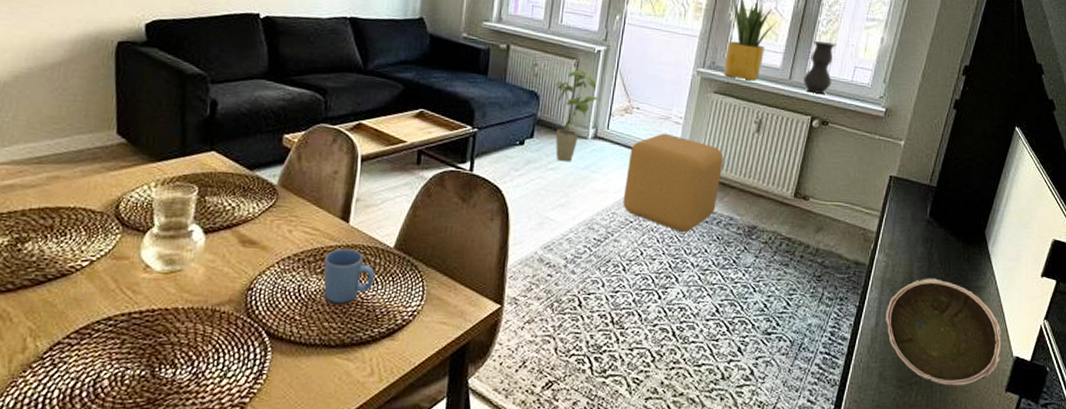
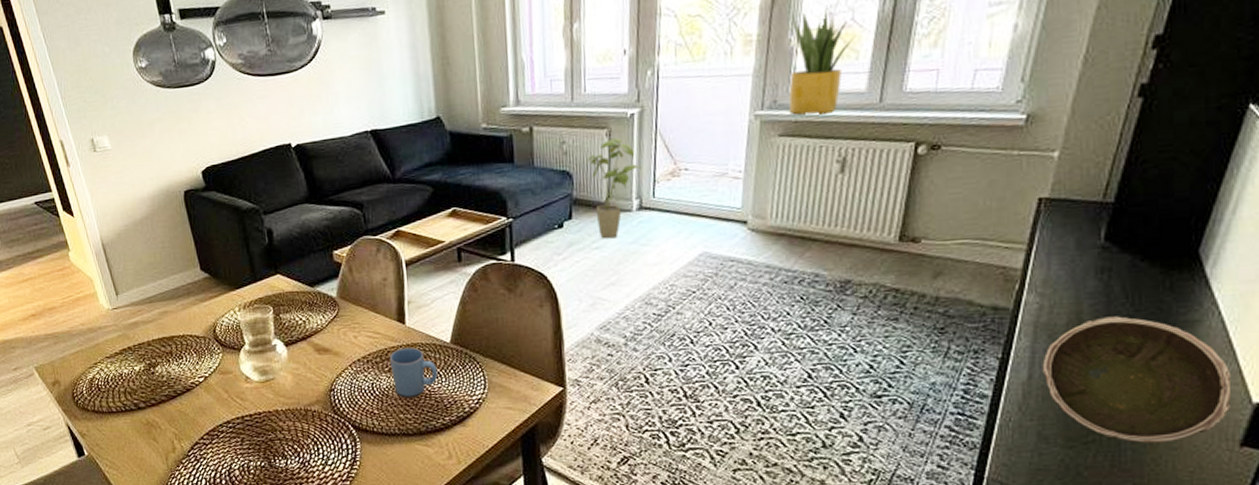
cube: present [623,133,724,232] -> none [681,191,800,296]
vase: present [804,40,837,94] -> none [900,45,945,113]

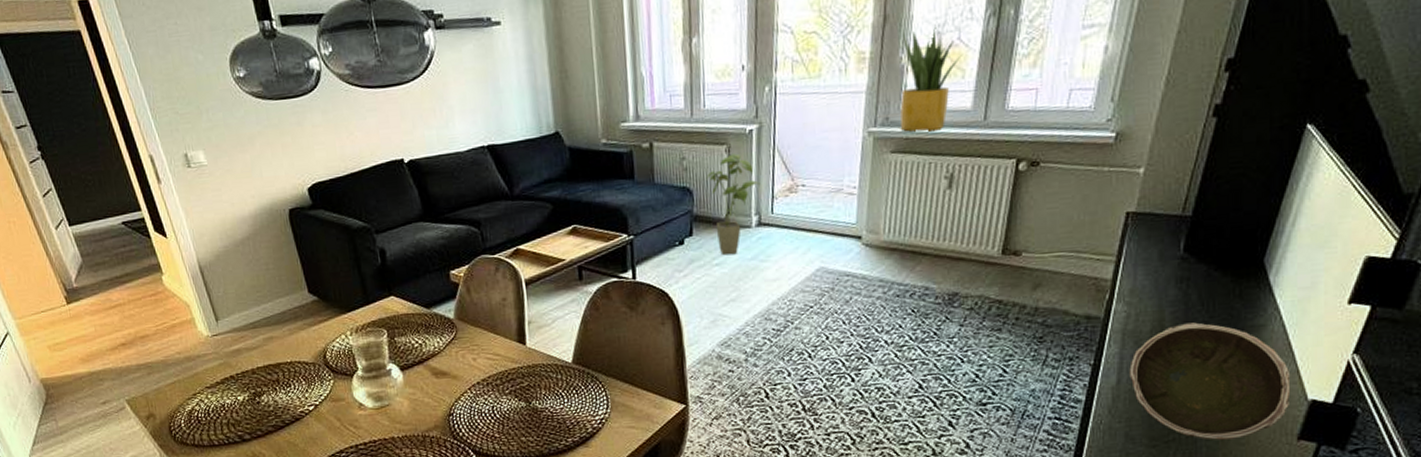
mug: present [389,347,438,399] -> none [509,368,560,421]

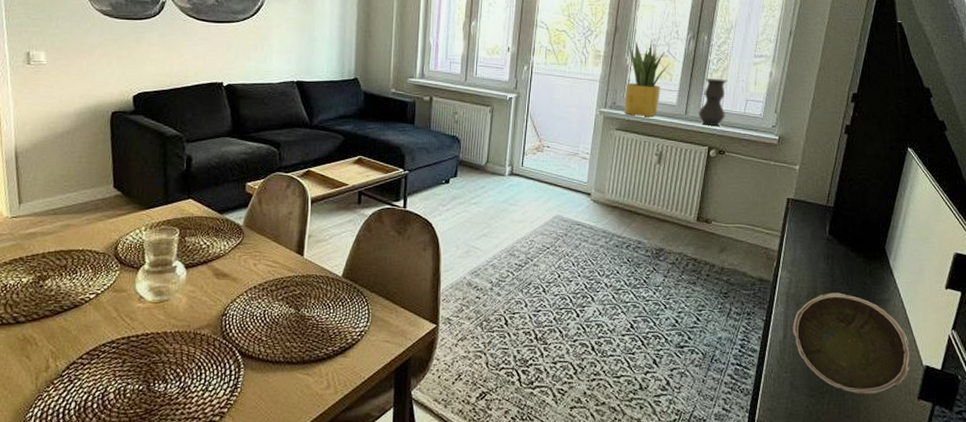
house plant: present [706,154,761,255] -> none [472,114,515,197]
vase: none [1003,65,1043,131] -> present [699,78,728,126]

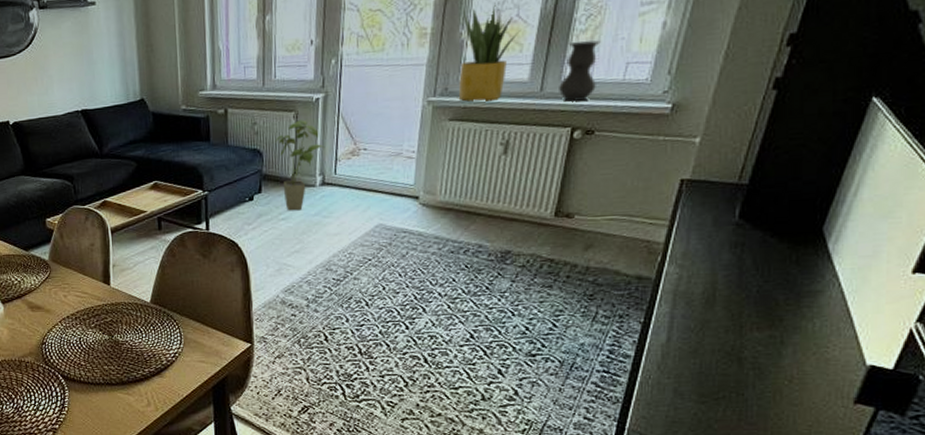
house plant: none [472,114,515,197] -> present [275,120,325,211]
decorative bowl: present [792,292,911,395] -> none [680,286,849,400]

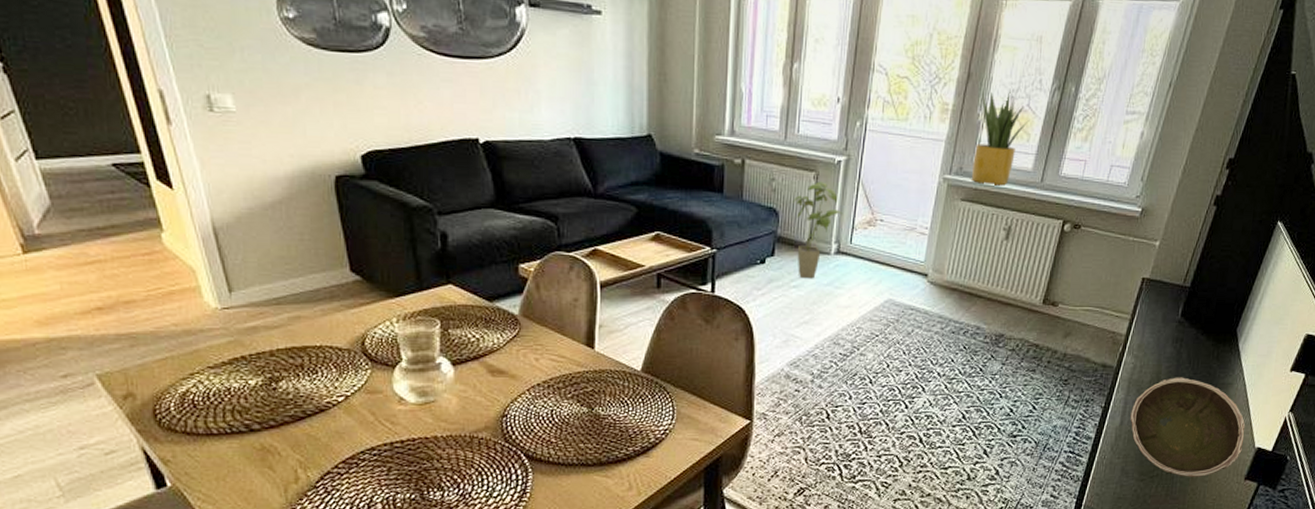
vase: present [559,40,601,102] -> none [1056,138,1093,196]
decorative bowl: none [680,286,849,400] -> present [1130,377,1246,477]

